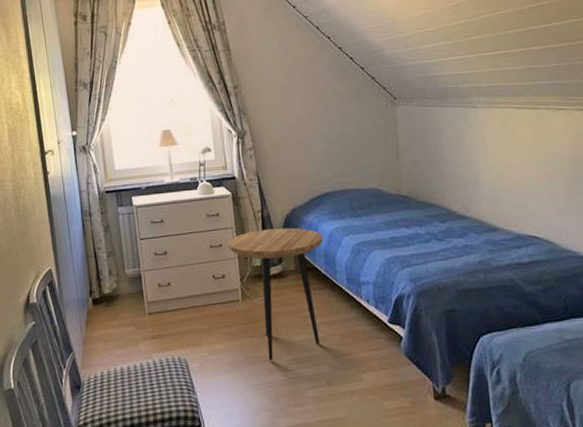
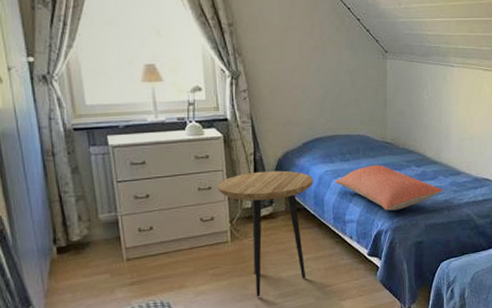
pillow: none [346,220,476,272] -> present [335,164,443,211]

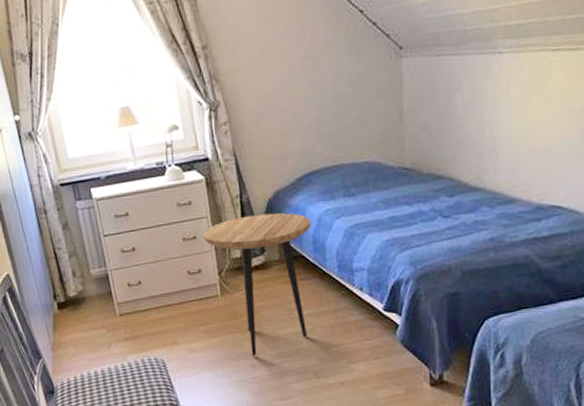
pillow: present [335,164,443,211] -> none [338,197,487,255]

